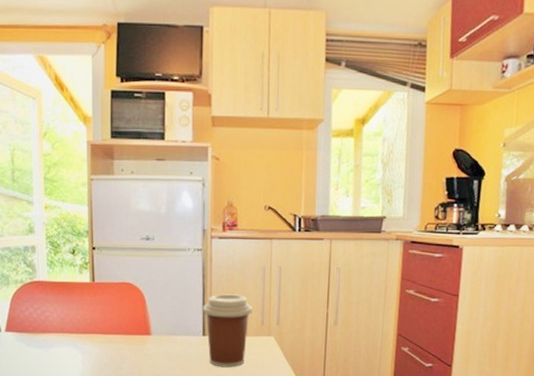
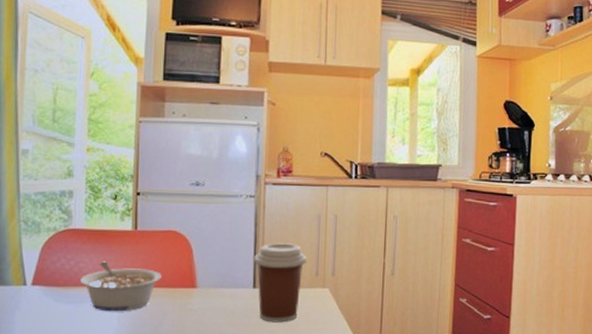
legume: none [47,310,119,356] -> present [80,261,162,312]

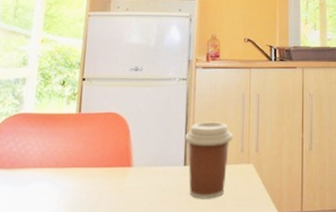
legume: present [80,261,162,312] -> none [26,143,101,193]

